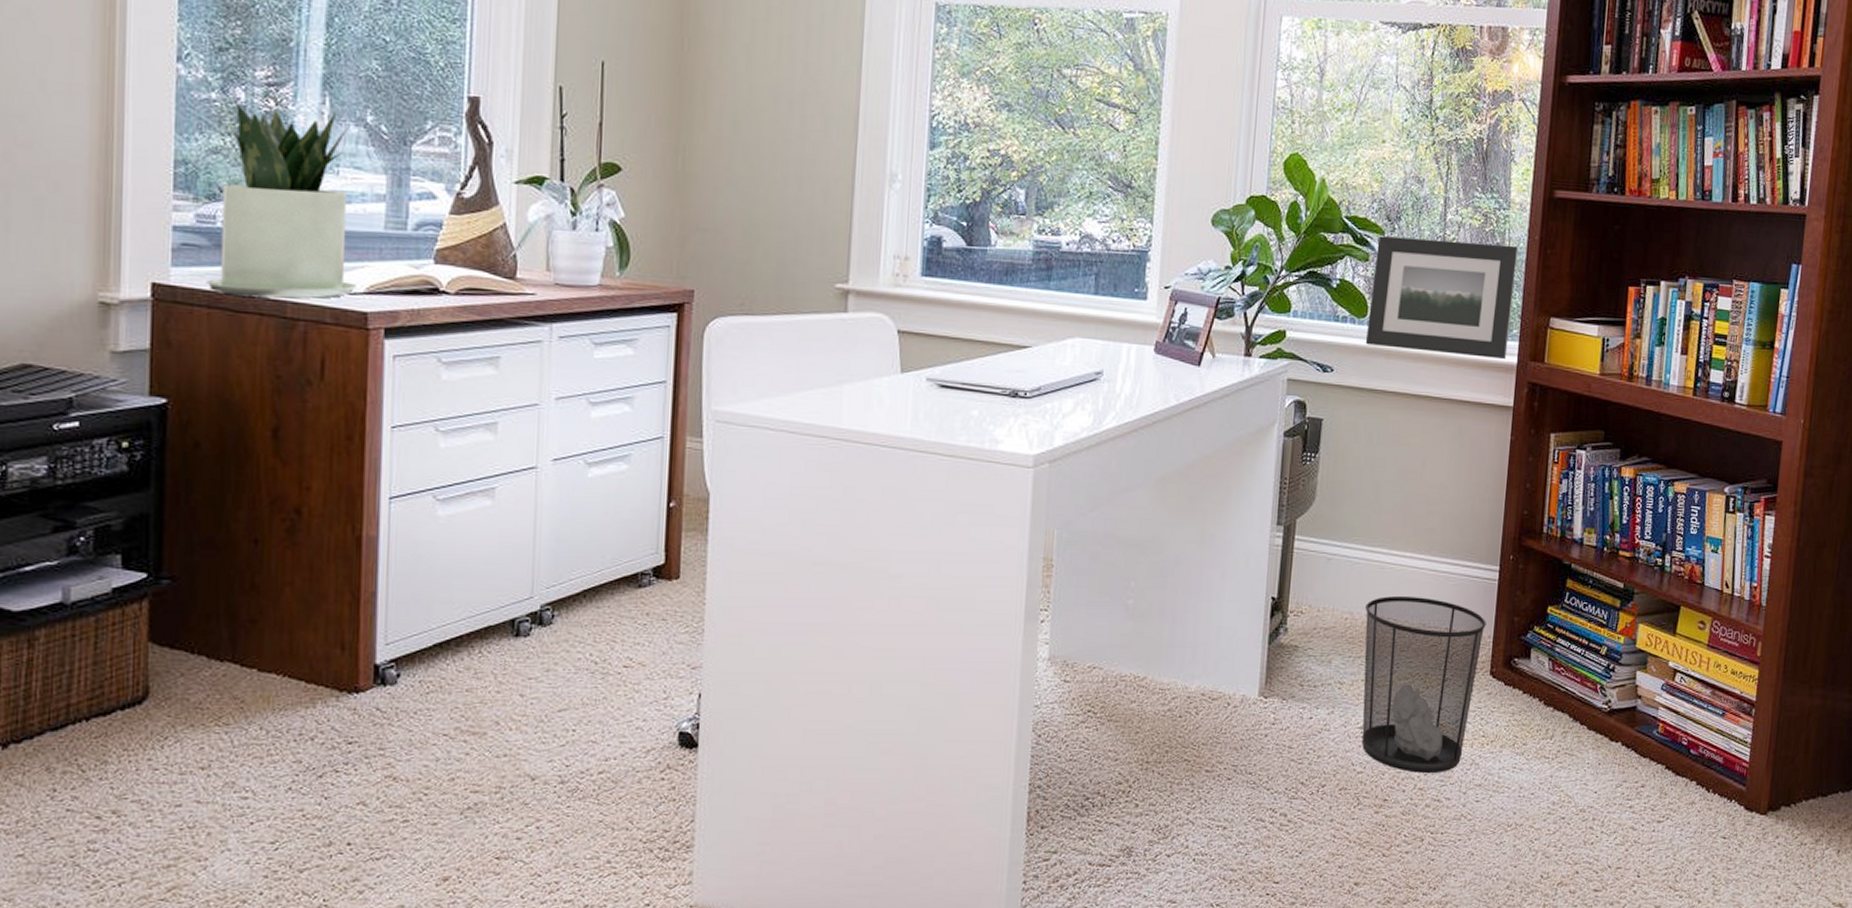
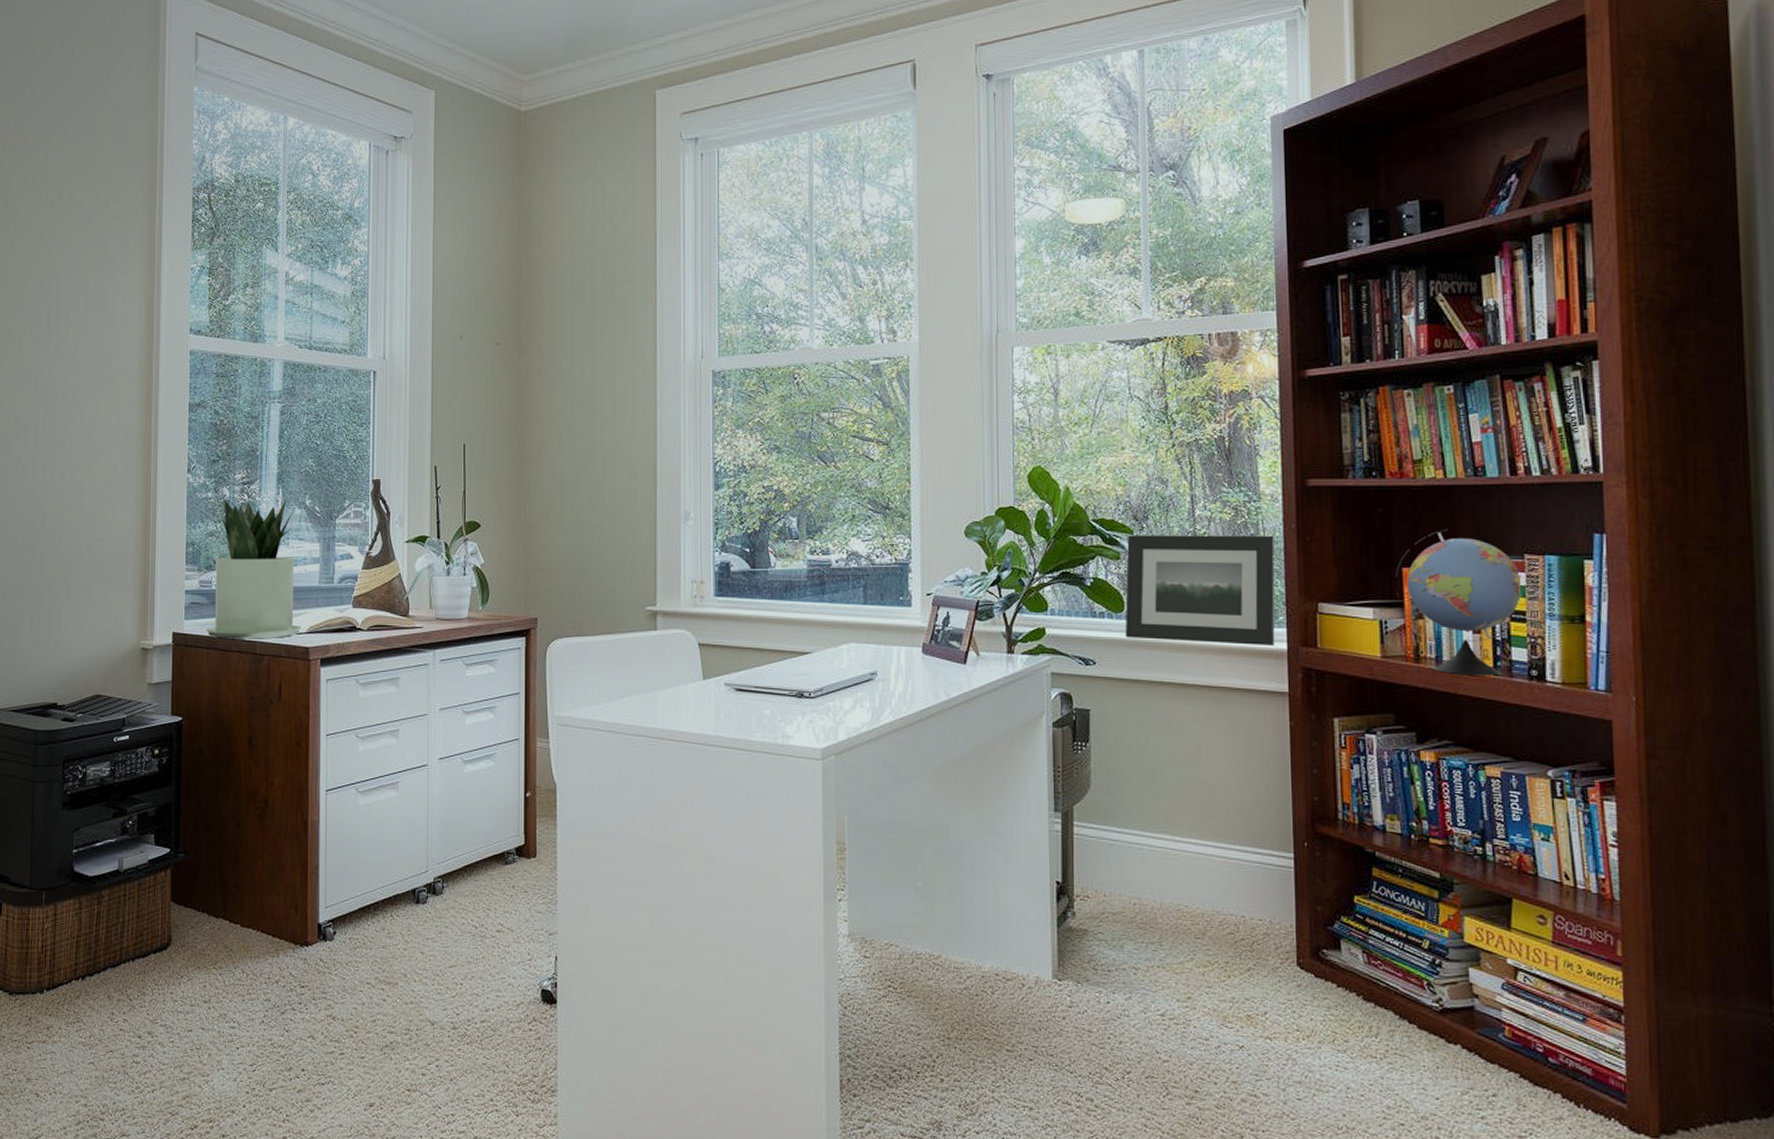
waste bin: present [1361,596,1486,773] -> none [1153,882,1286,1066]
globe: none [1621,251,1729,396] -> present [1396,530,1524,676]

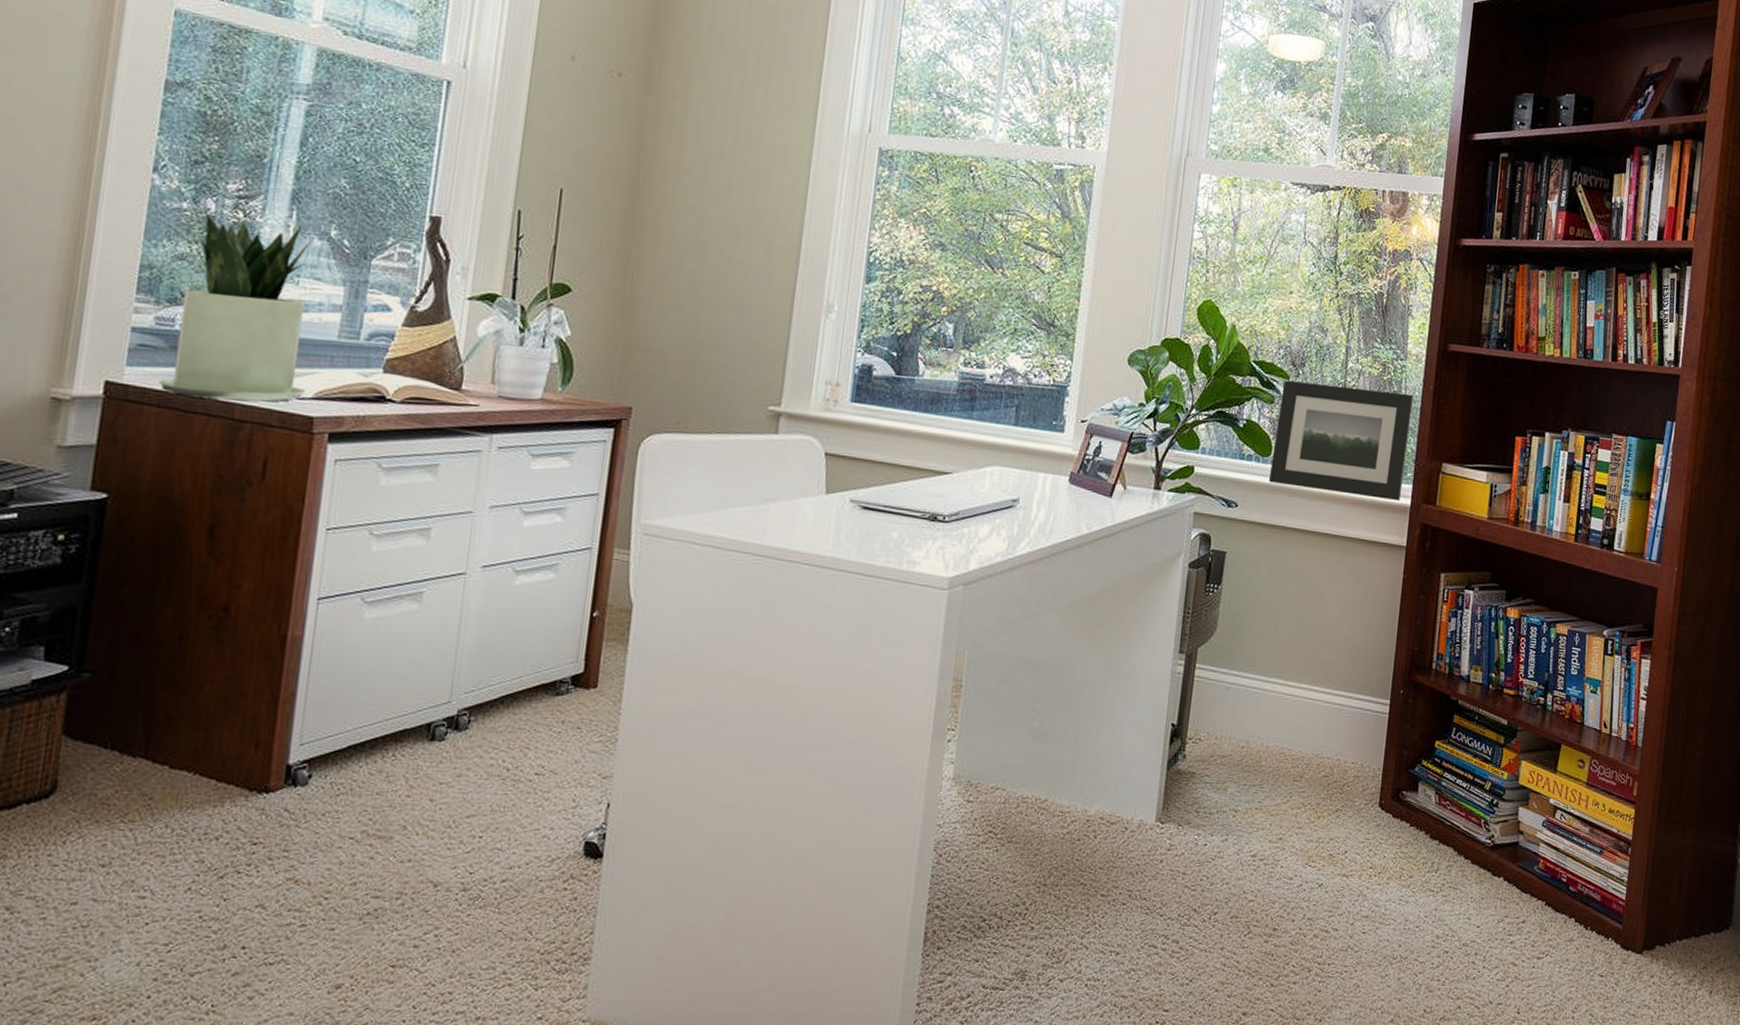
globe: present [1396,530,1524,676] -> none [1508,404,1608,542]

